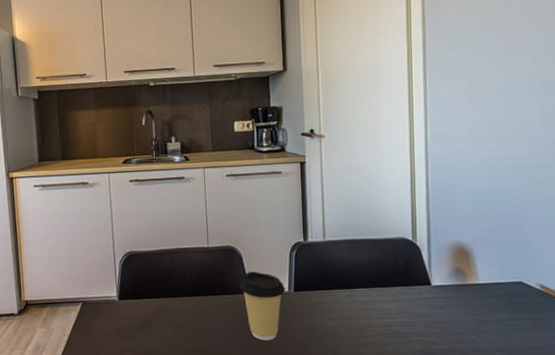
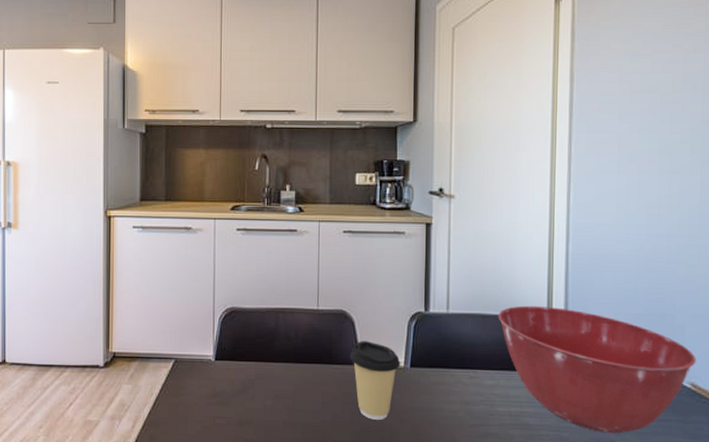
mixing bowl: none [369,228,544,334] -> present [498,305,696,434]

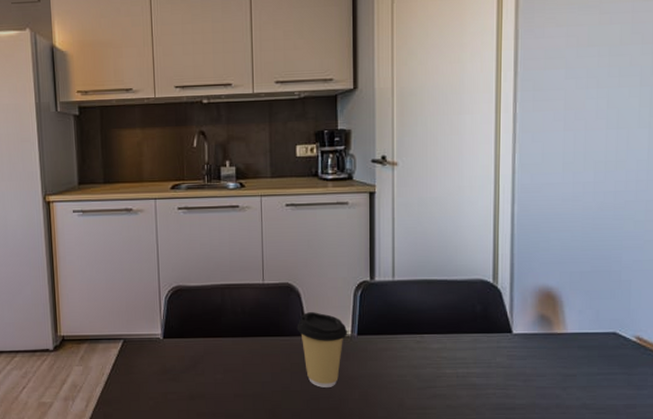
mixing bowl: present [498,305,696,434] -> none [443,269,642,389]

